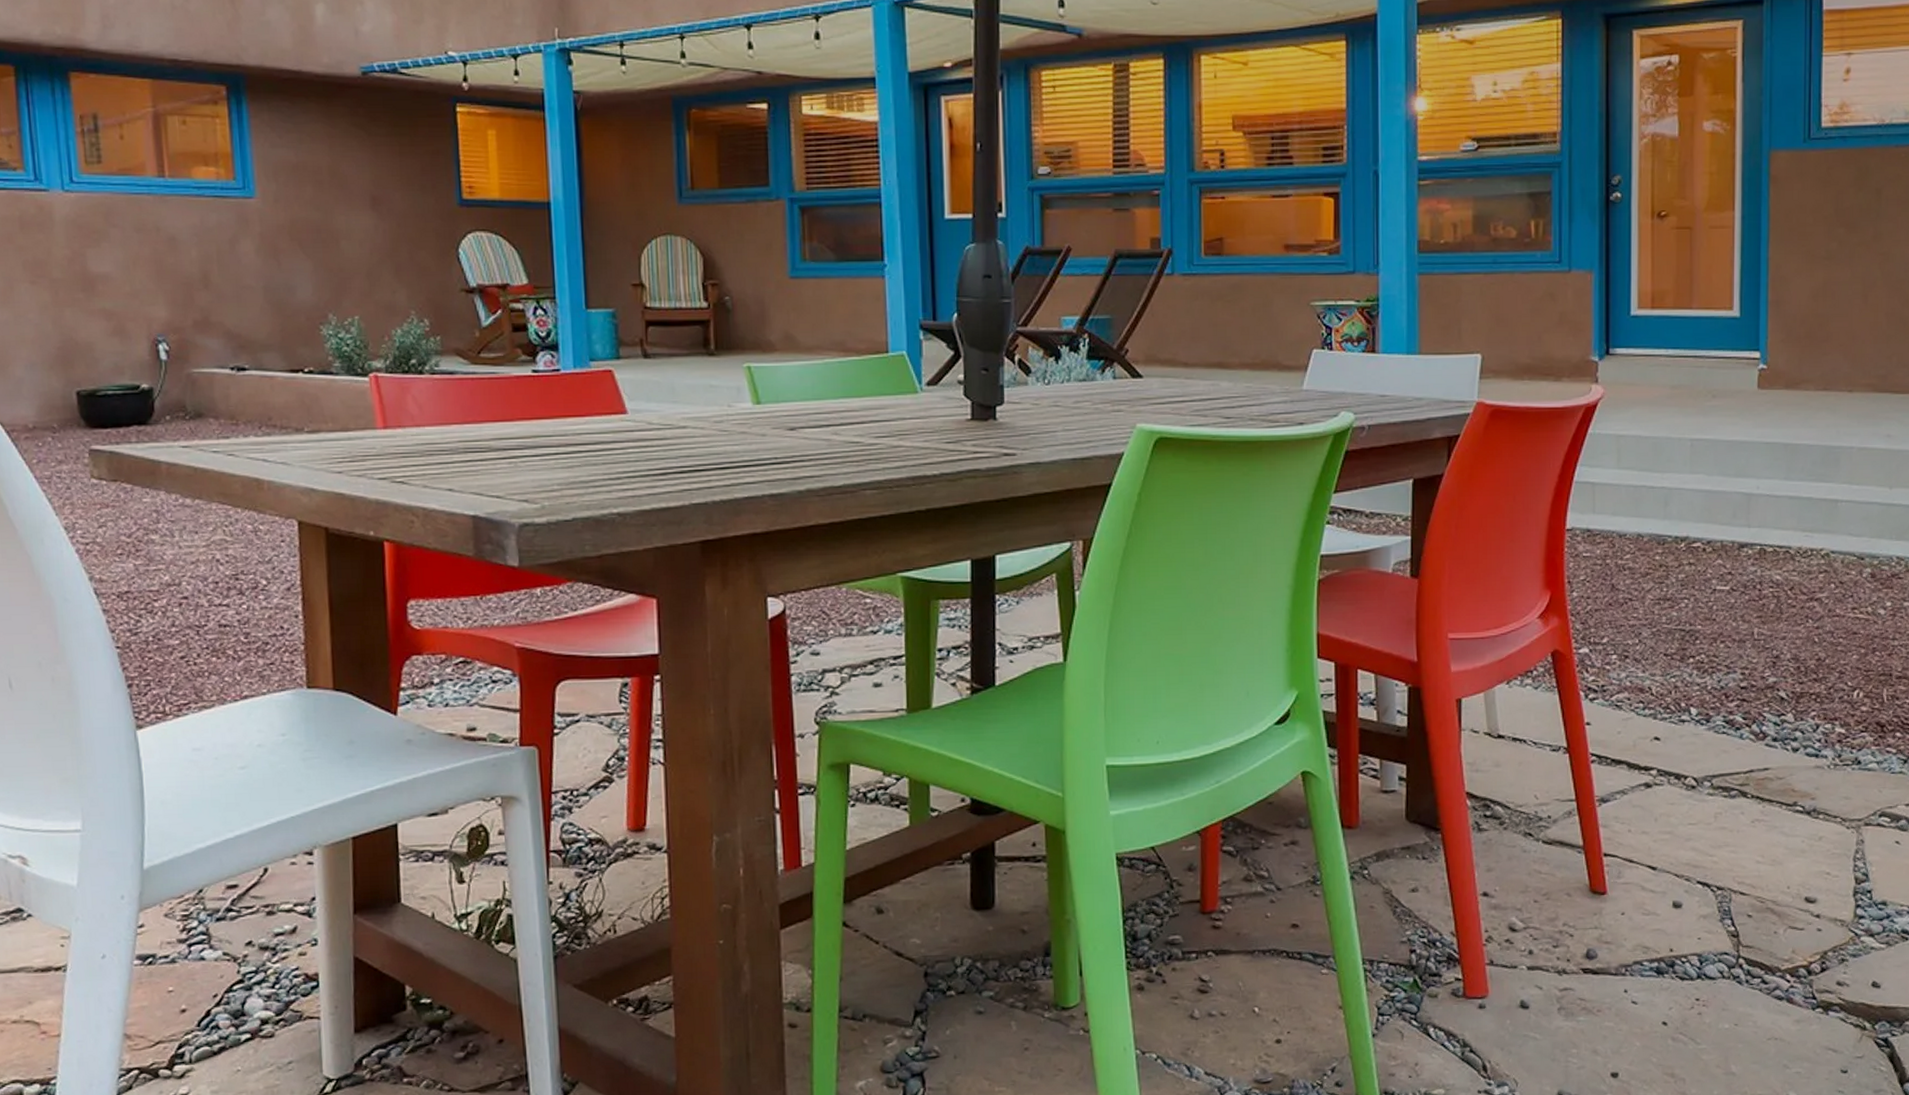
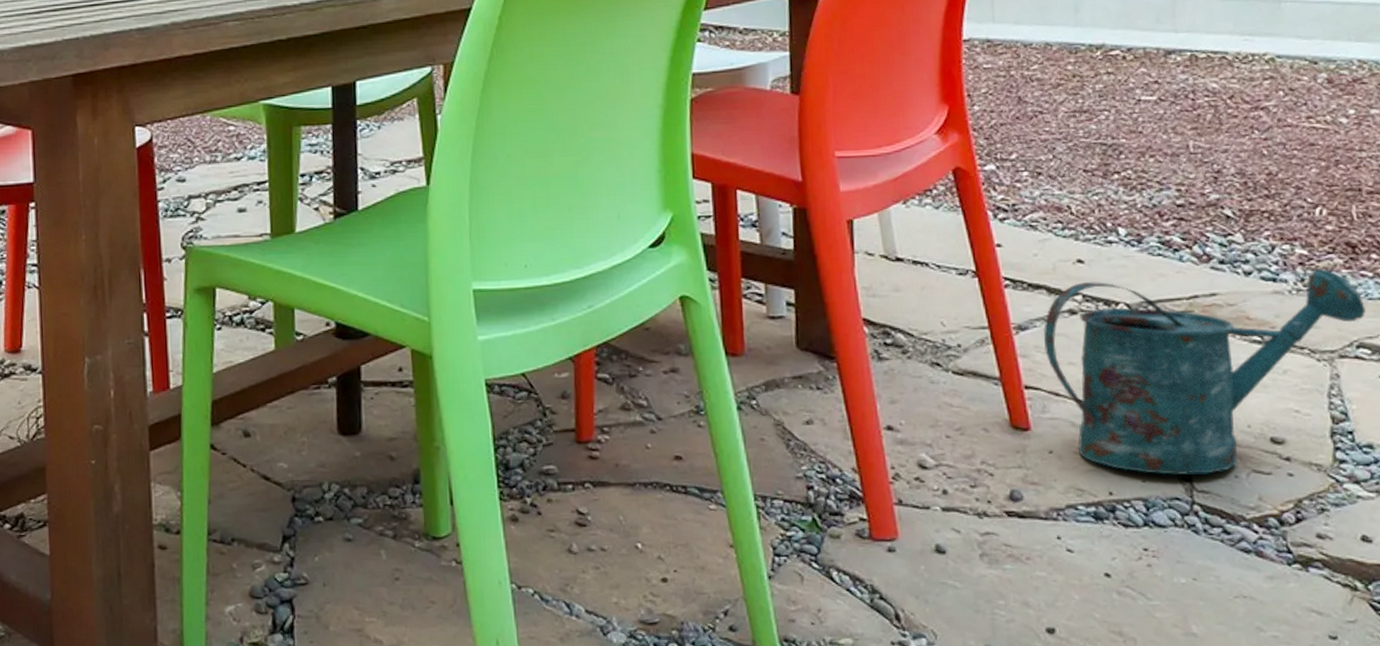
watering can: none [1622,746,1889,932] -> present [1043,269,1367,475]

